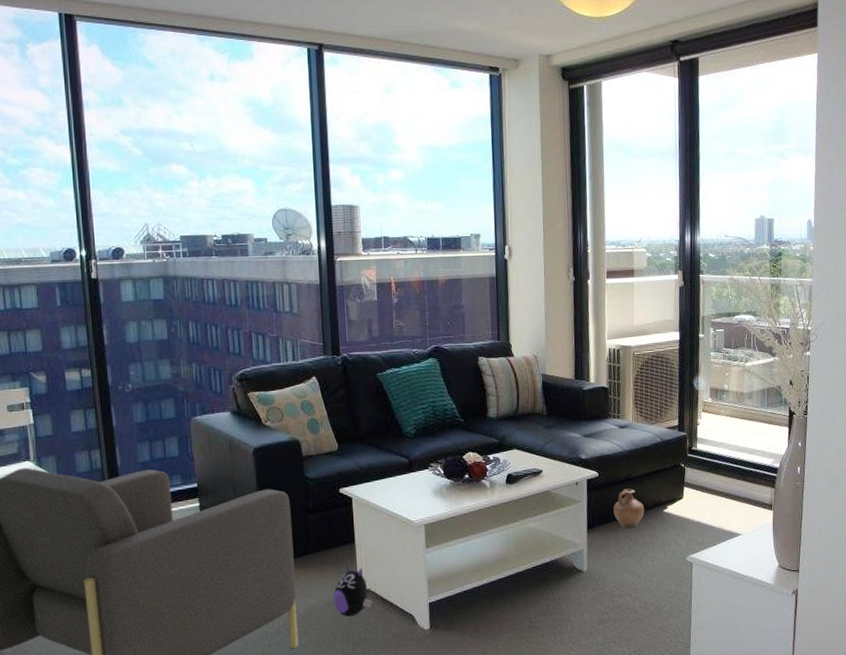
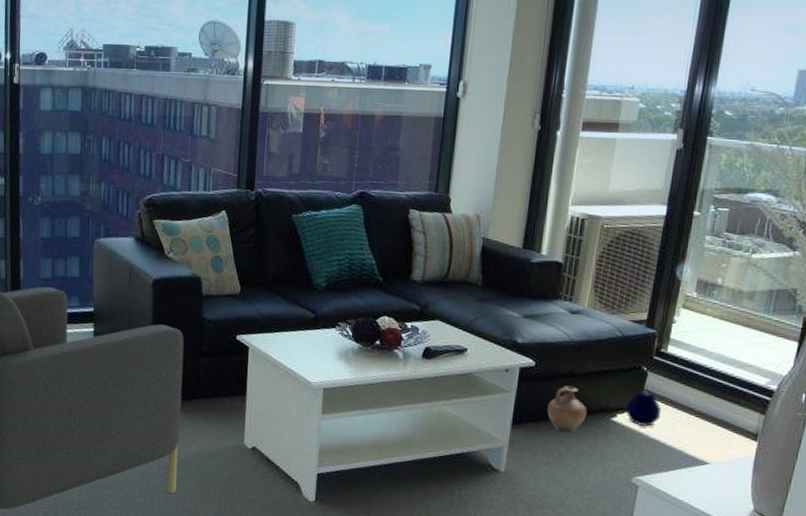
plush toy: present [333,566,372,617] -> none [216,418,257,472]
speaker: none [673,483,701,513] -> present [625,390,662,427]

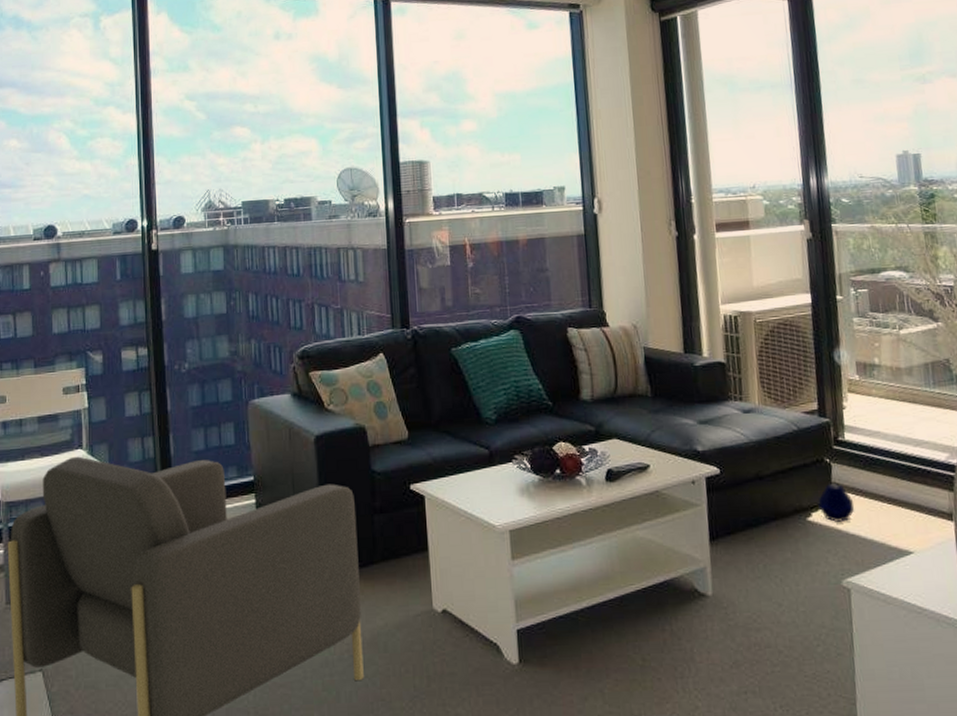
ceramic jug: present [547,385,587,434] -> none [741,489,782,542]

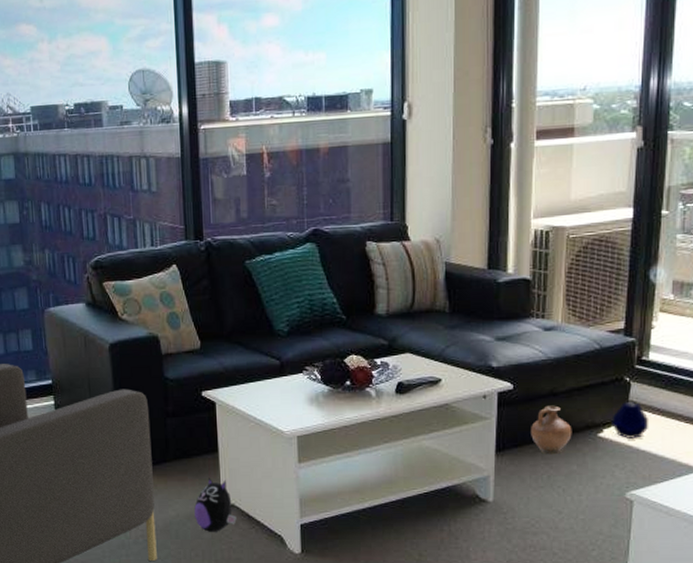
plush toy: none [404,580,449,643] -> present [194,477,237,532]
ceramic jug: none [741,489,782,542] -> present [531,405,572,455]

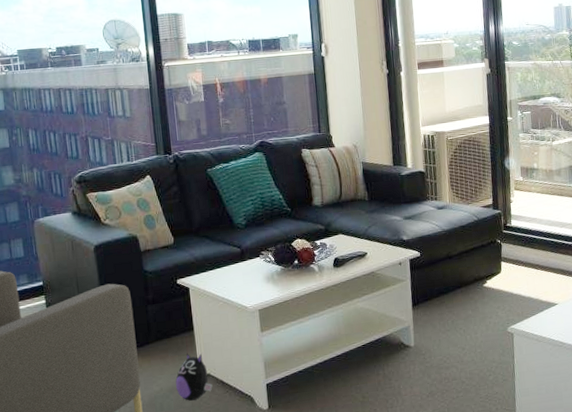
ceramic jug: present [531,405,572,455] -> none [436,265,466,305]
speaker: present [611,402,650,439] -> none [491,258,518,286]

